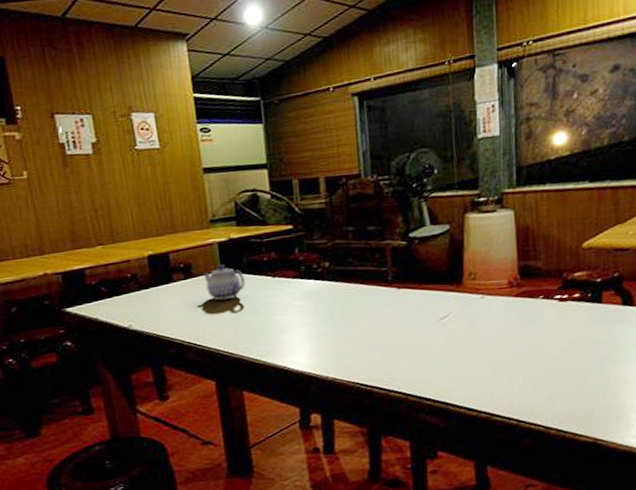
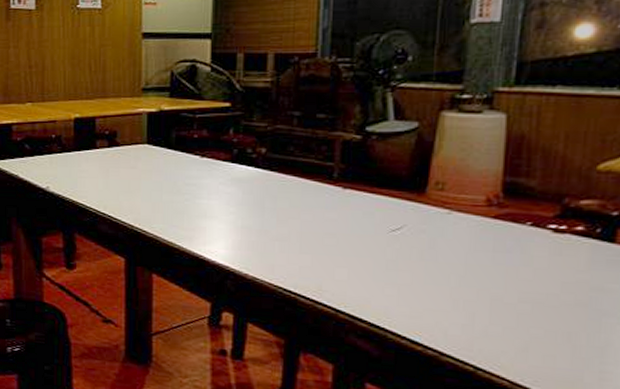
teapot: present [203,264,246,300] -> none [127,136,171,174]

